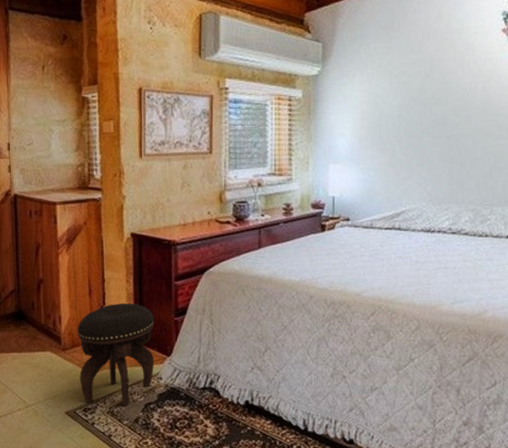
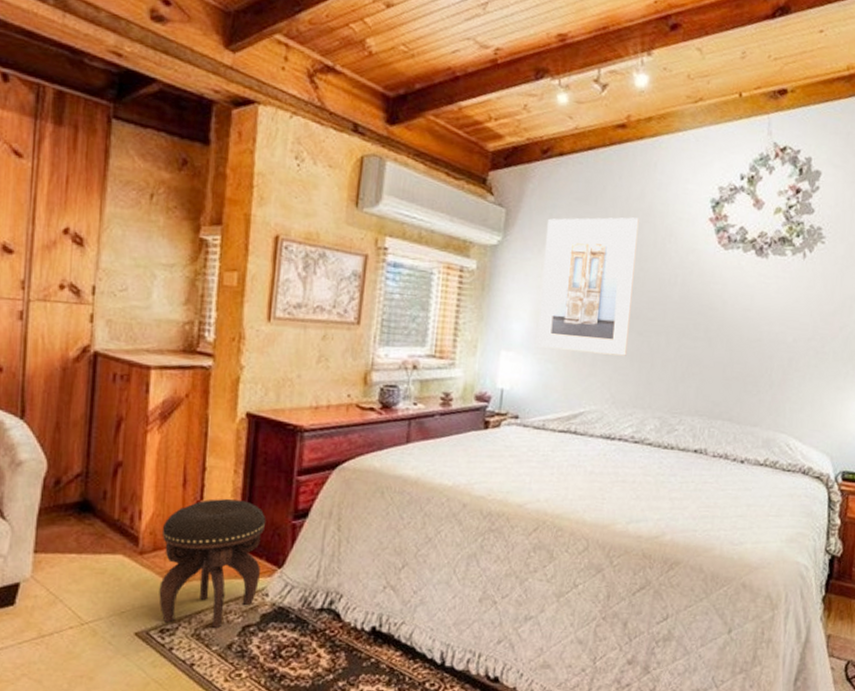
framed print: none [358,37,439,159] -> present [537,217,639,356]

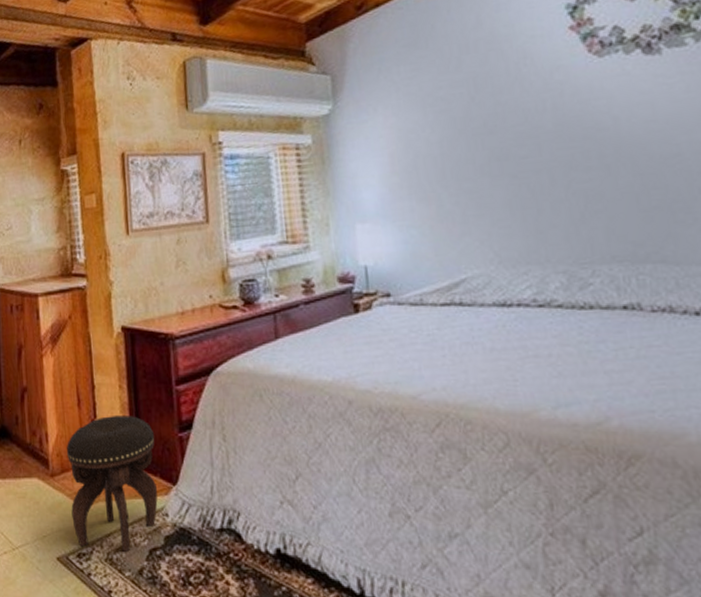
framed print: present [537,217,639,356] -> none [377,48,503,213]

